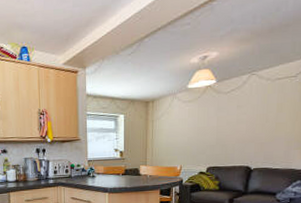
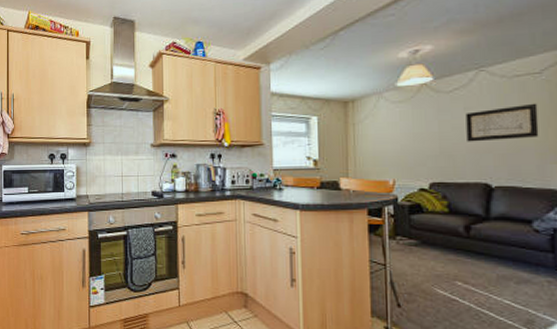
wall art: none [237,101,291,134] -> present [465,103,539,142]

